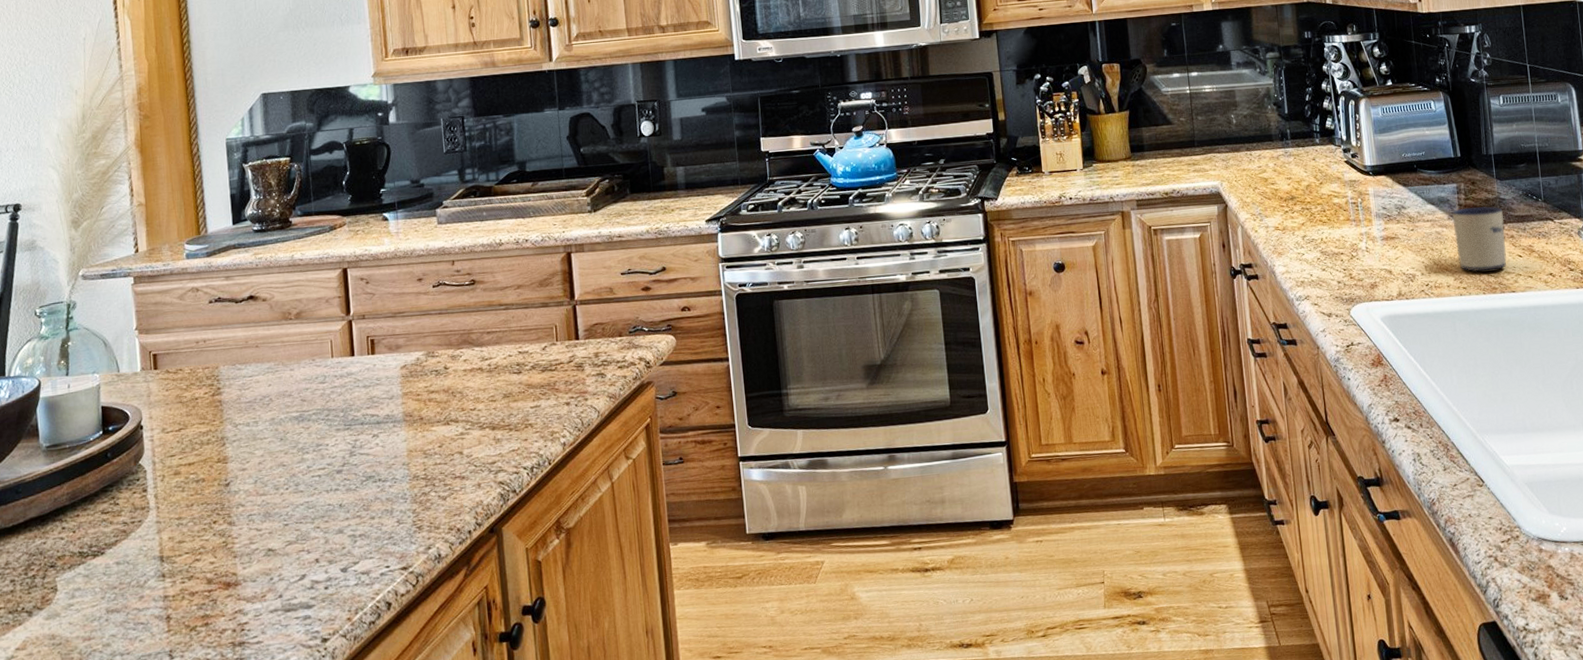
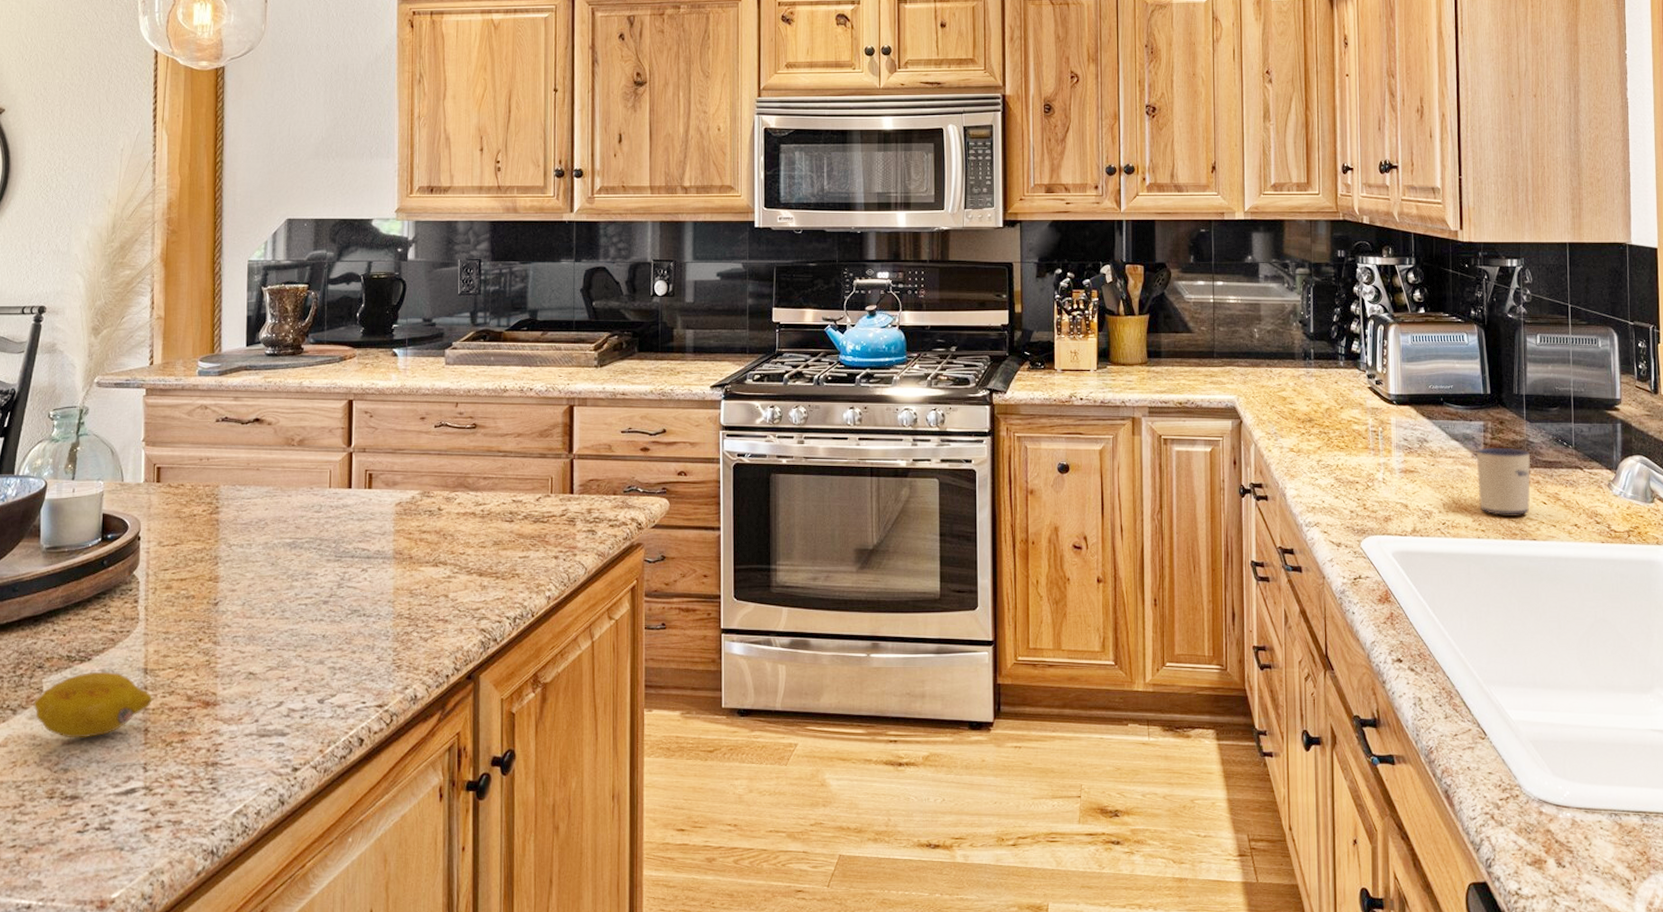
fruit: none [49,563,172,634] -> present [33,671,153,738]

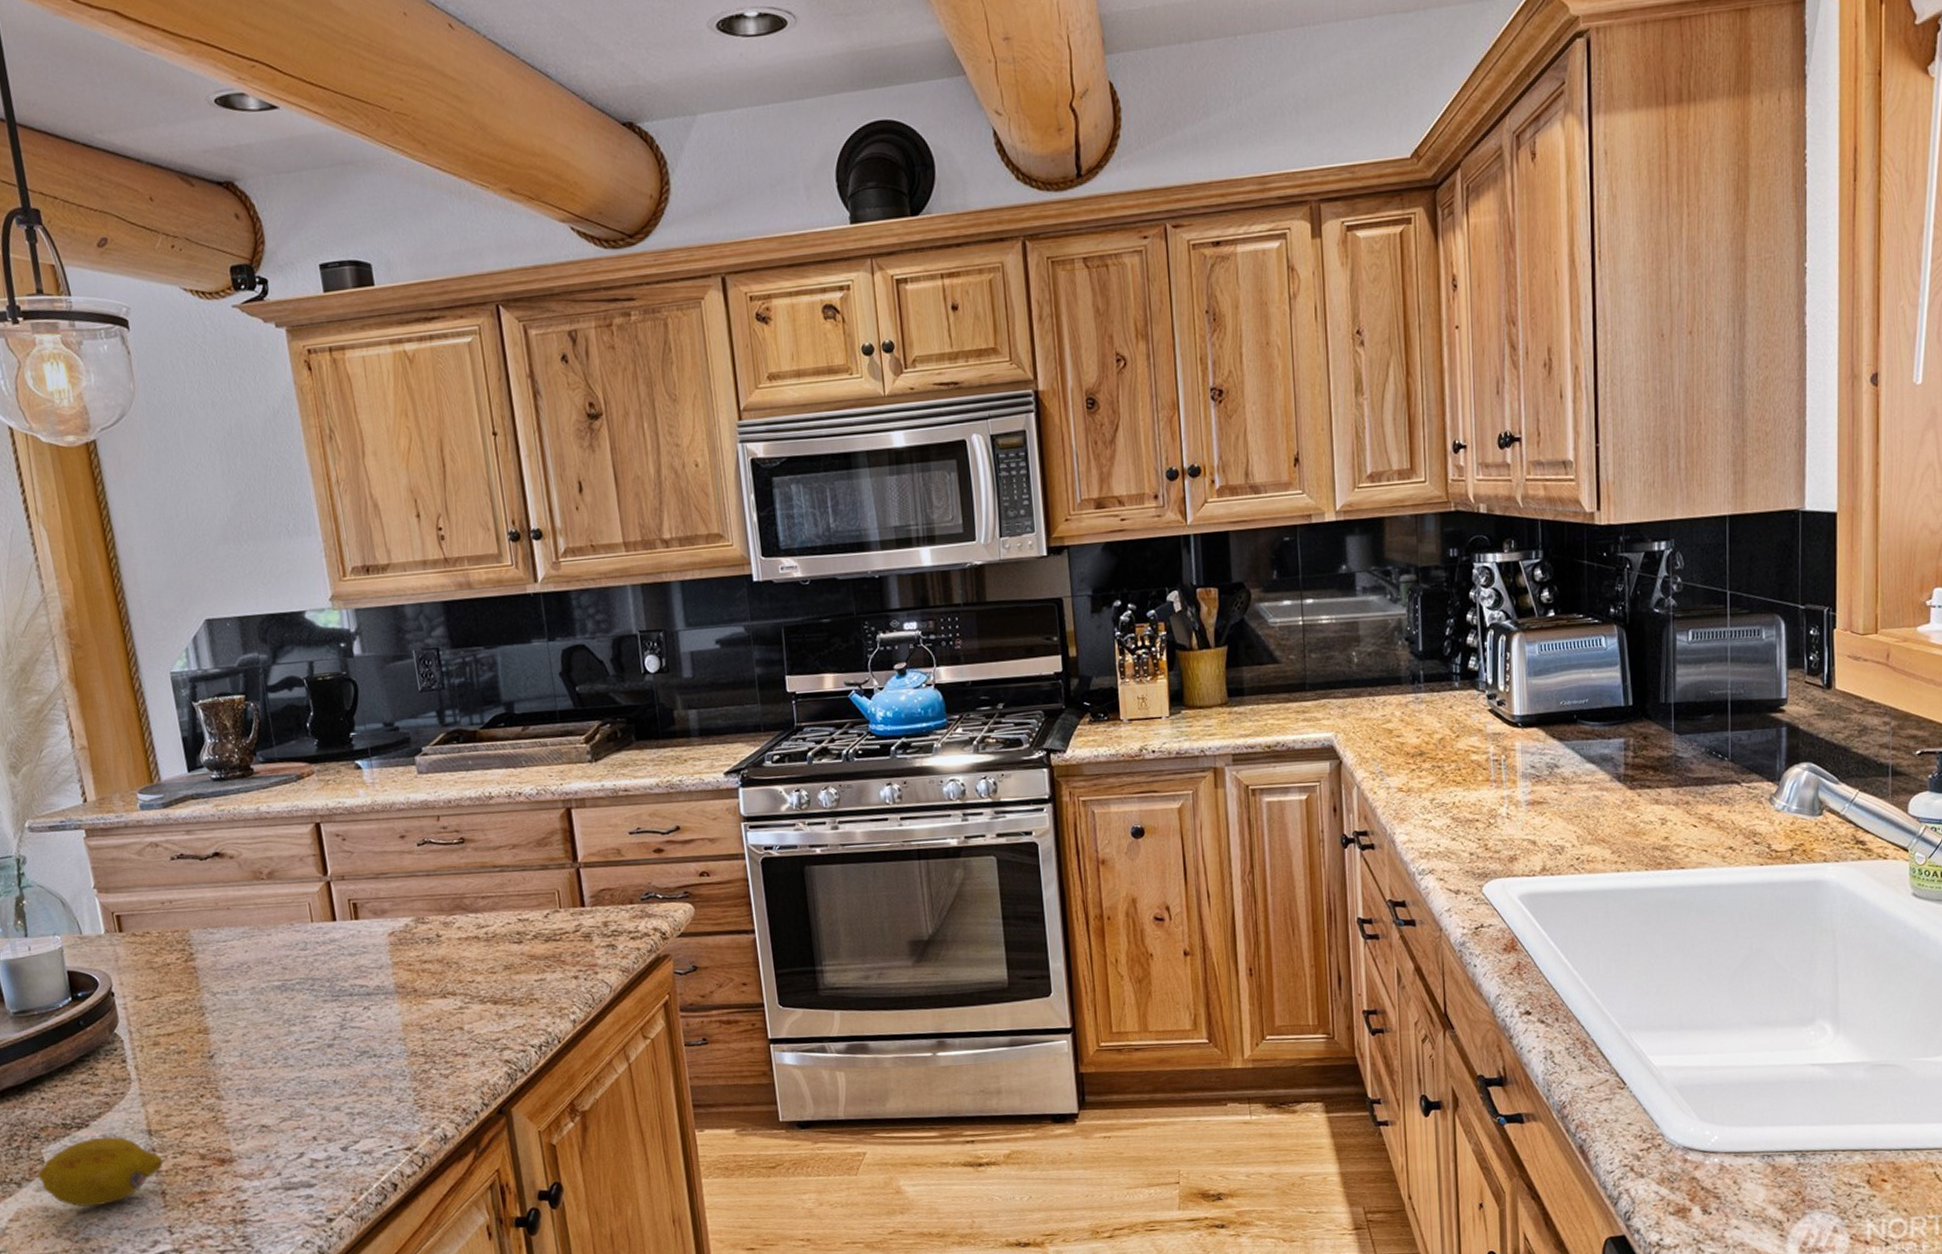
mug: present [1476,447,1531,515] -> none [1615,765,1680,844]

